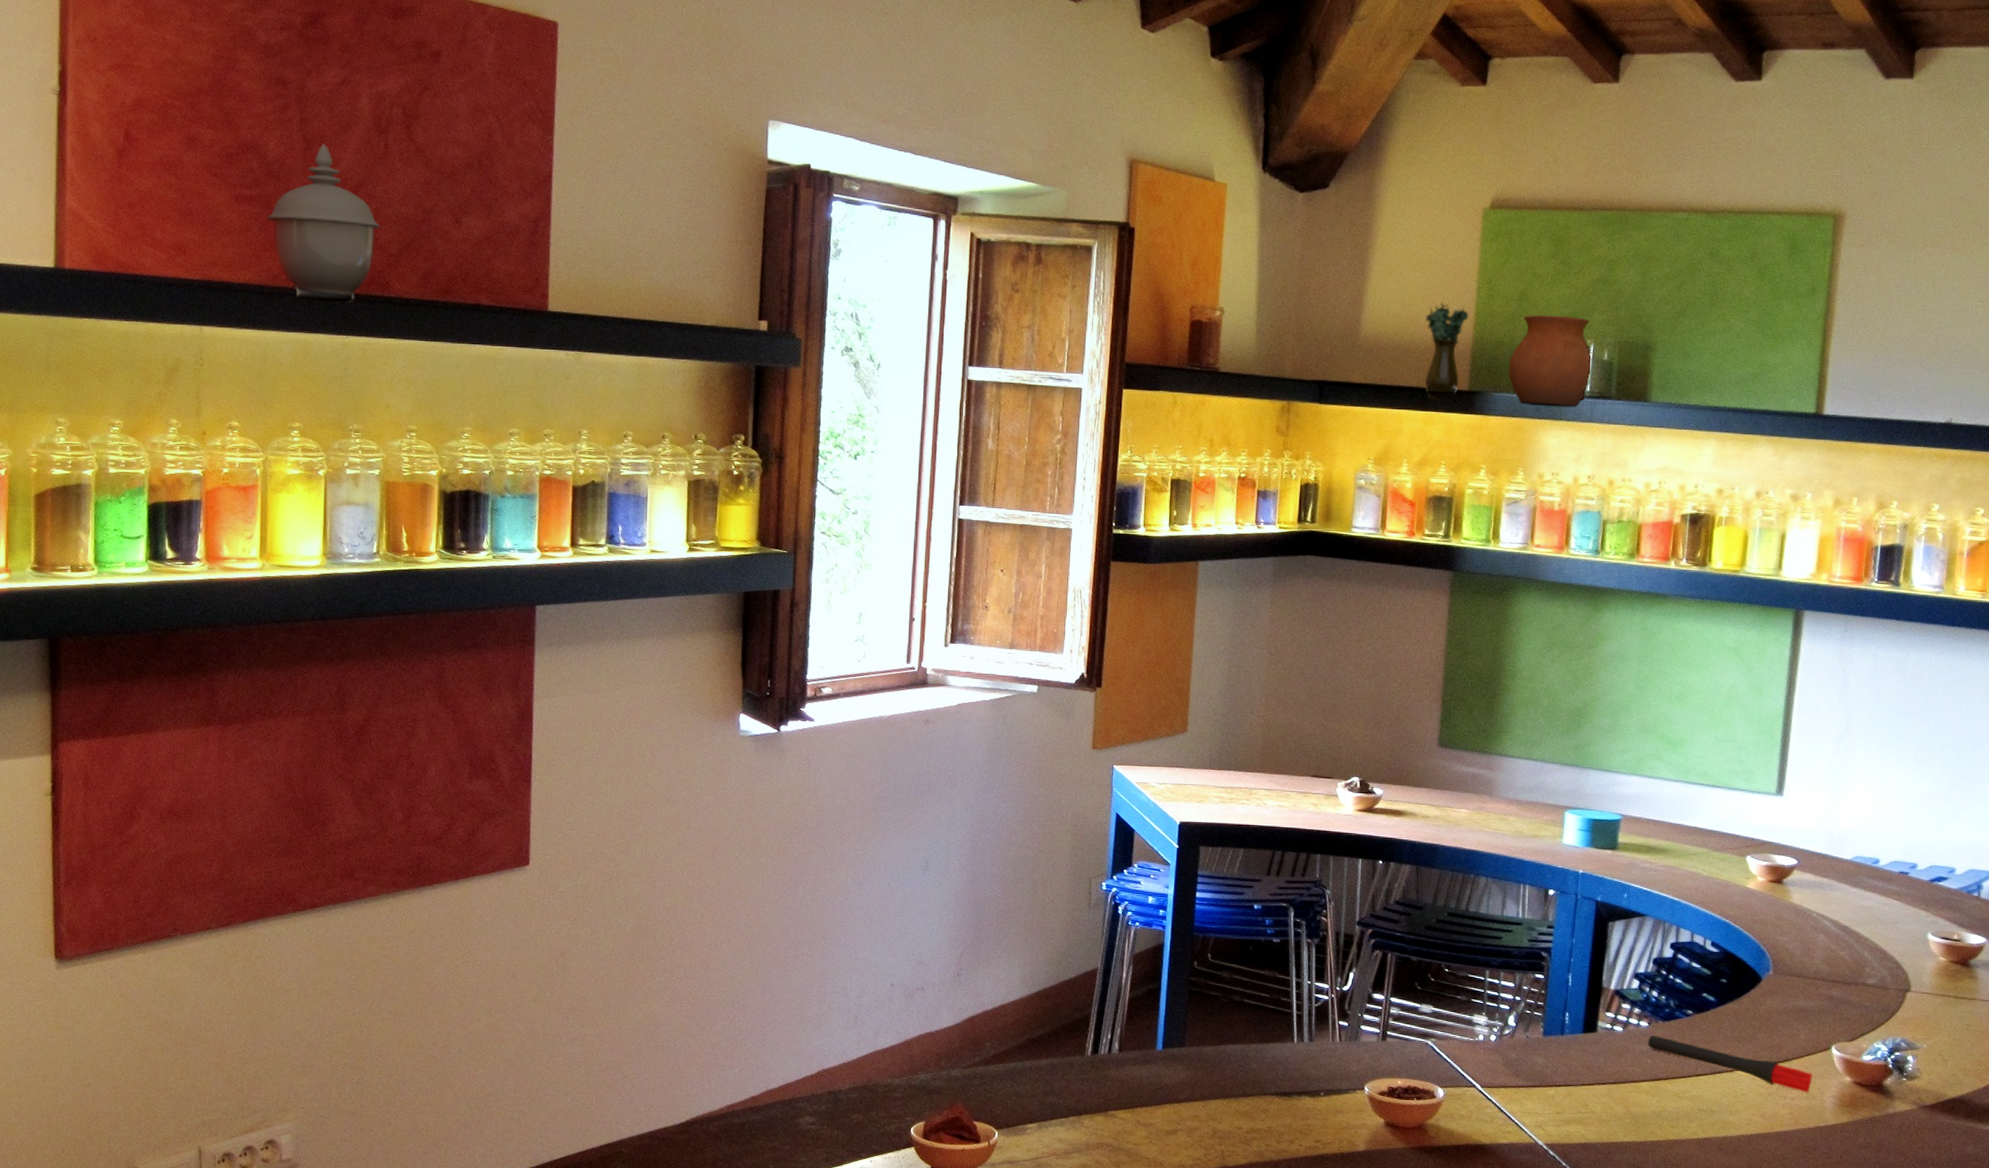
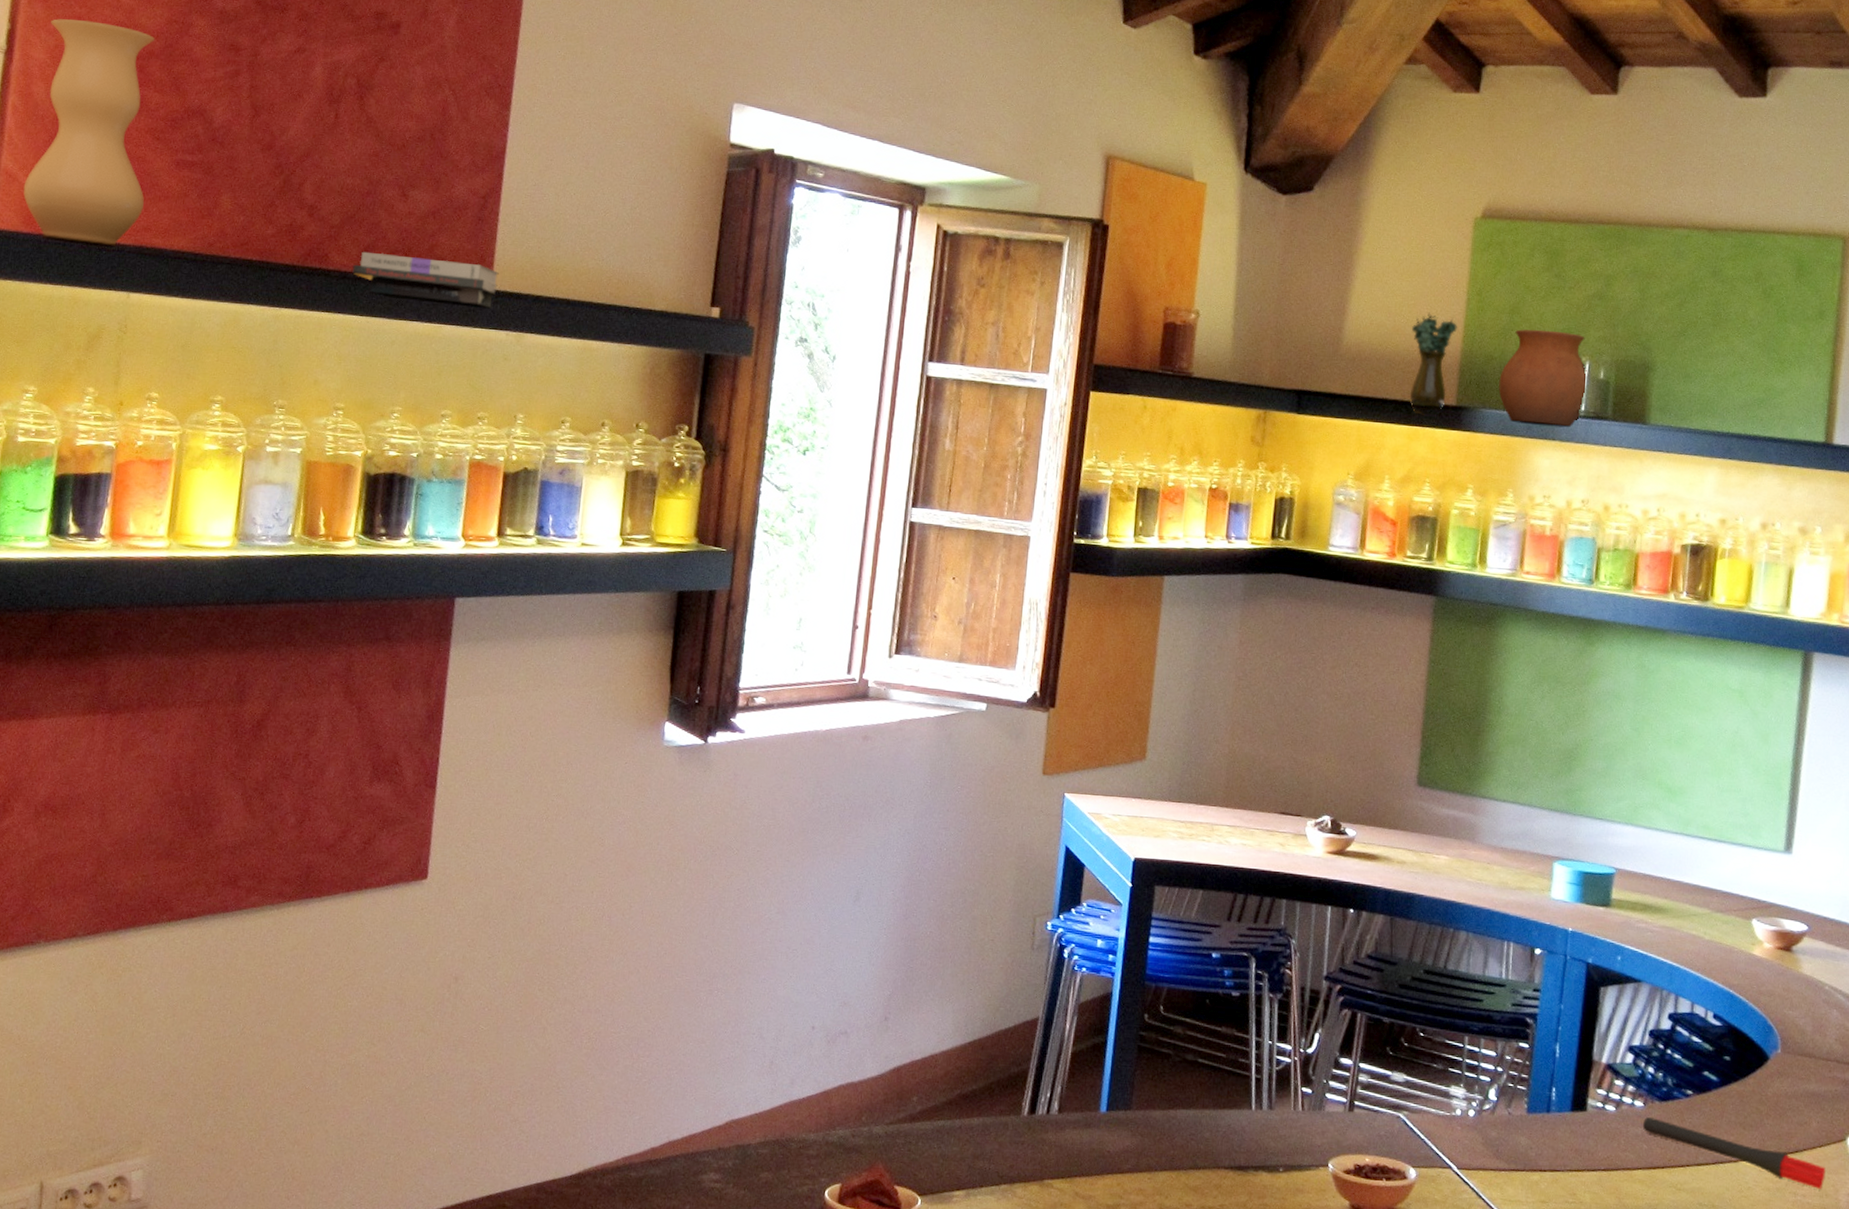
vase: none [90,58,207,283] -> present [23,19,156,248]
decorative jar: present [267,144,380,303] -> none [207,112,324,274]
books: none [414,278,554,330] -> present [352,251,499,309]

